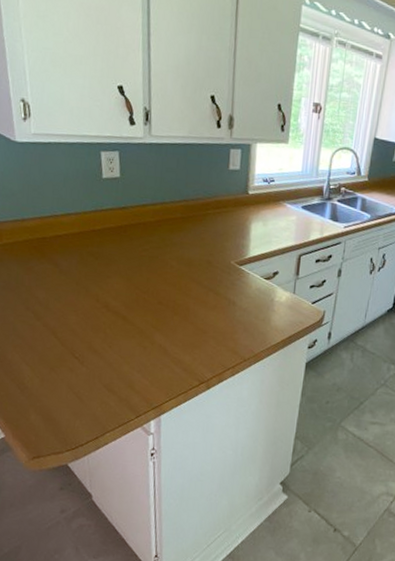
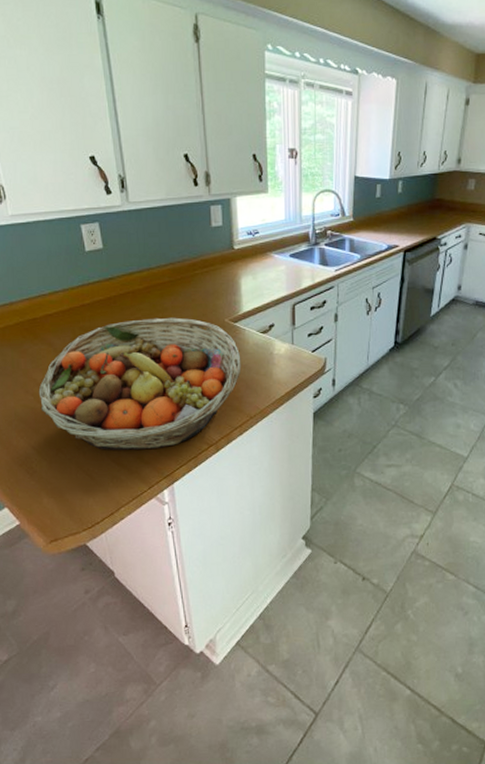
fruit basket: none [39,251,242,380] -> present [38,317,242,450]

